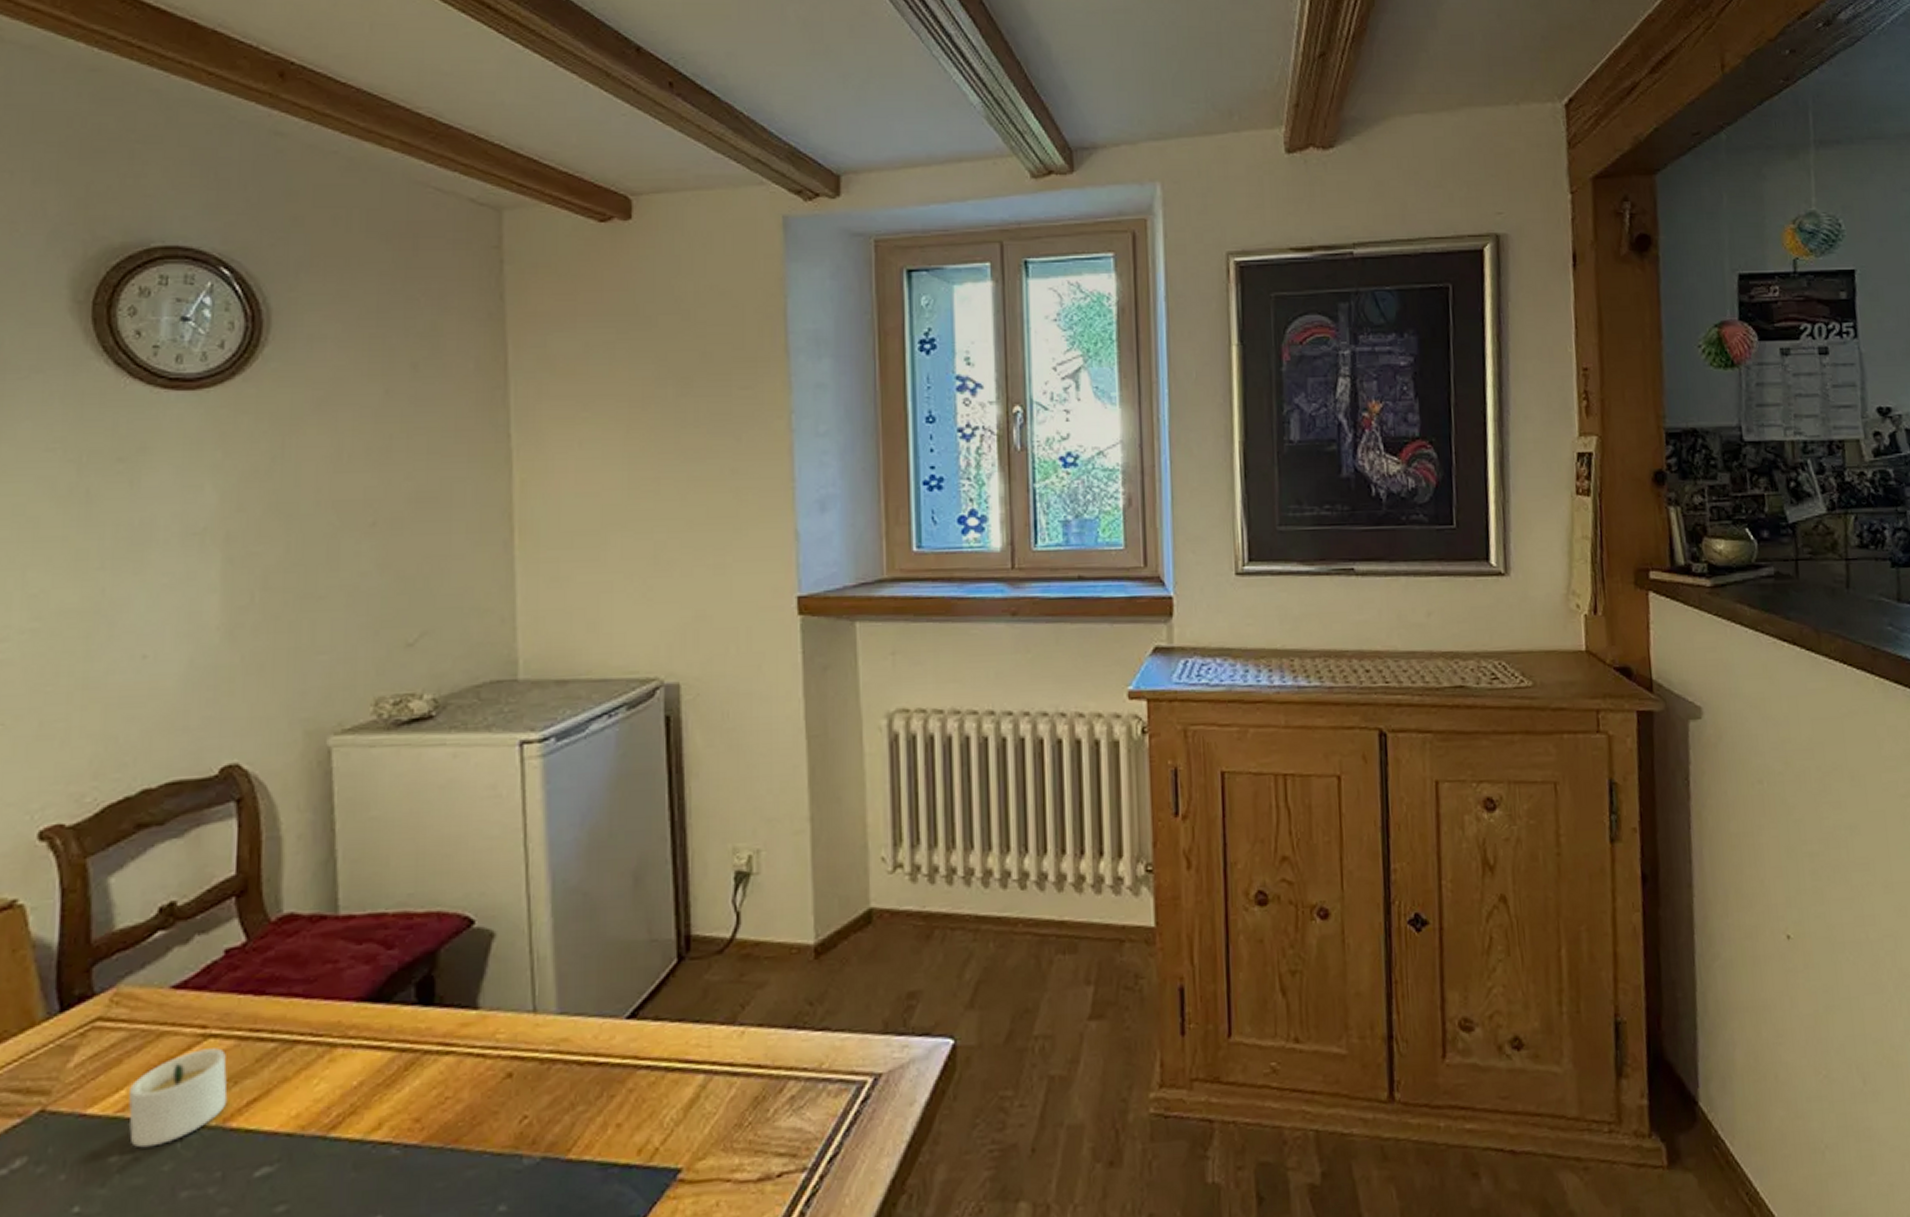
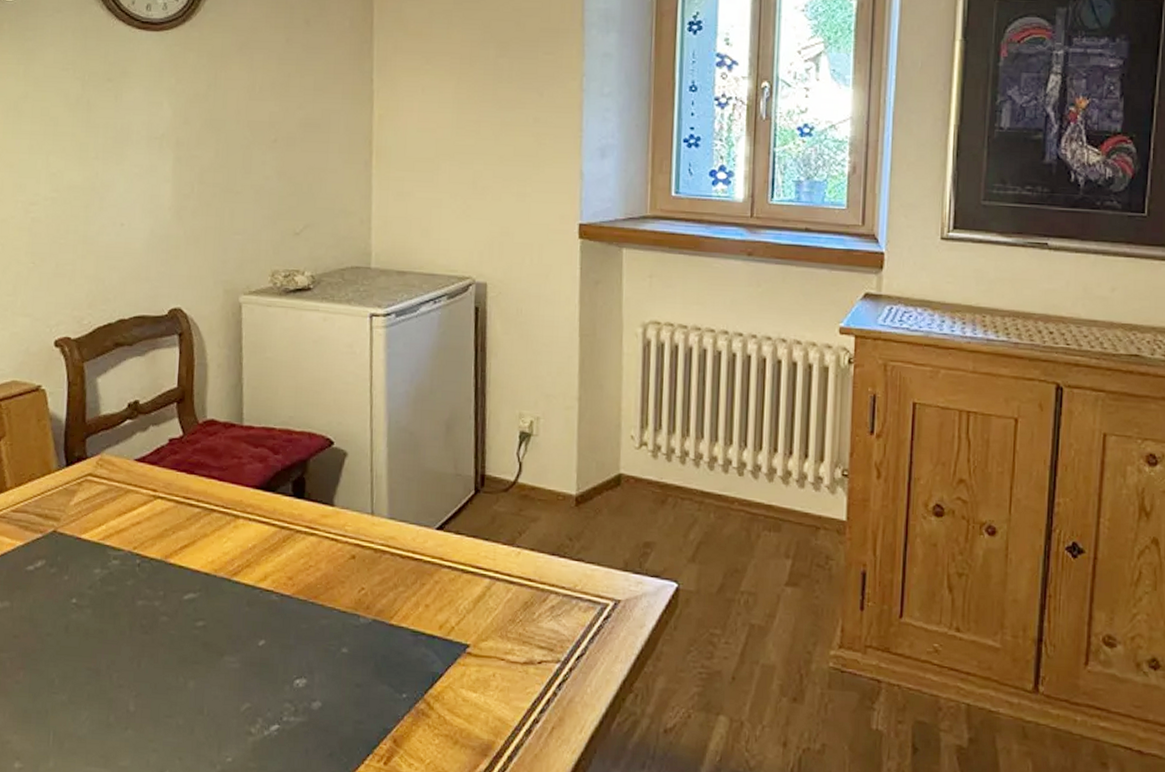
candle: present [129,1048,228,1148] -> none [107,505,169,567]

